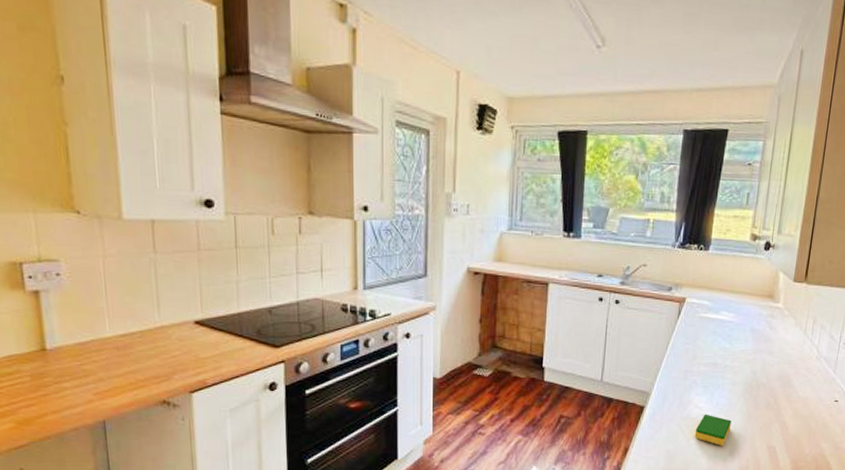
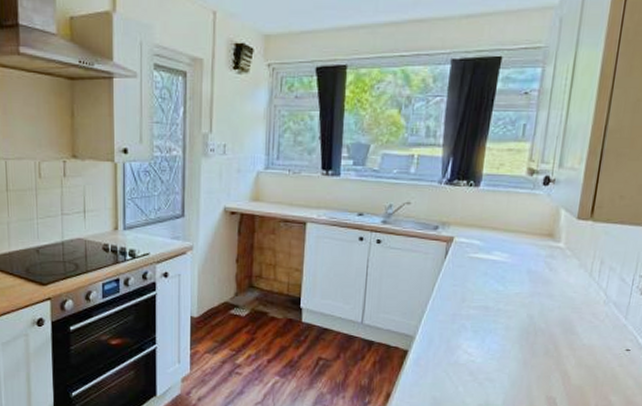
dish sponge: present [694,414,731,445] -> none [463,360,505,394]

